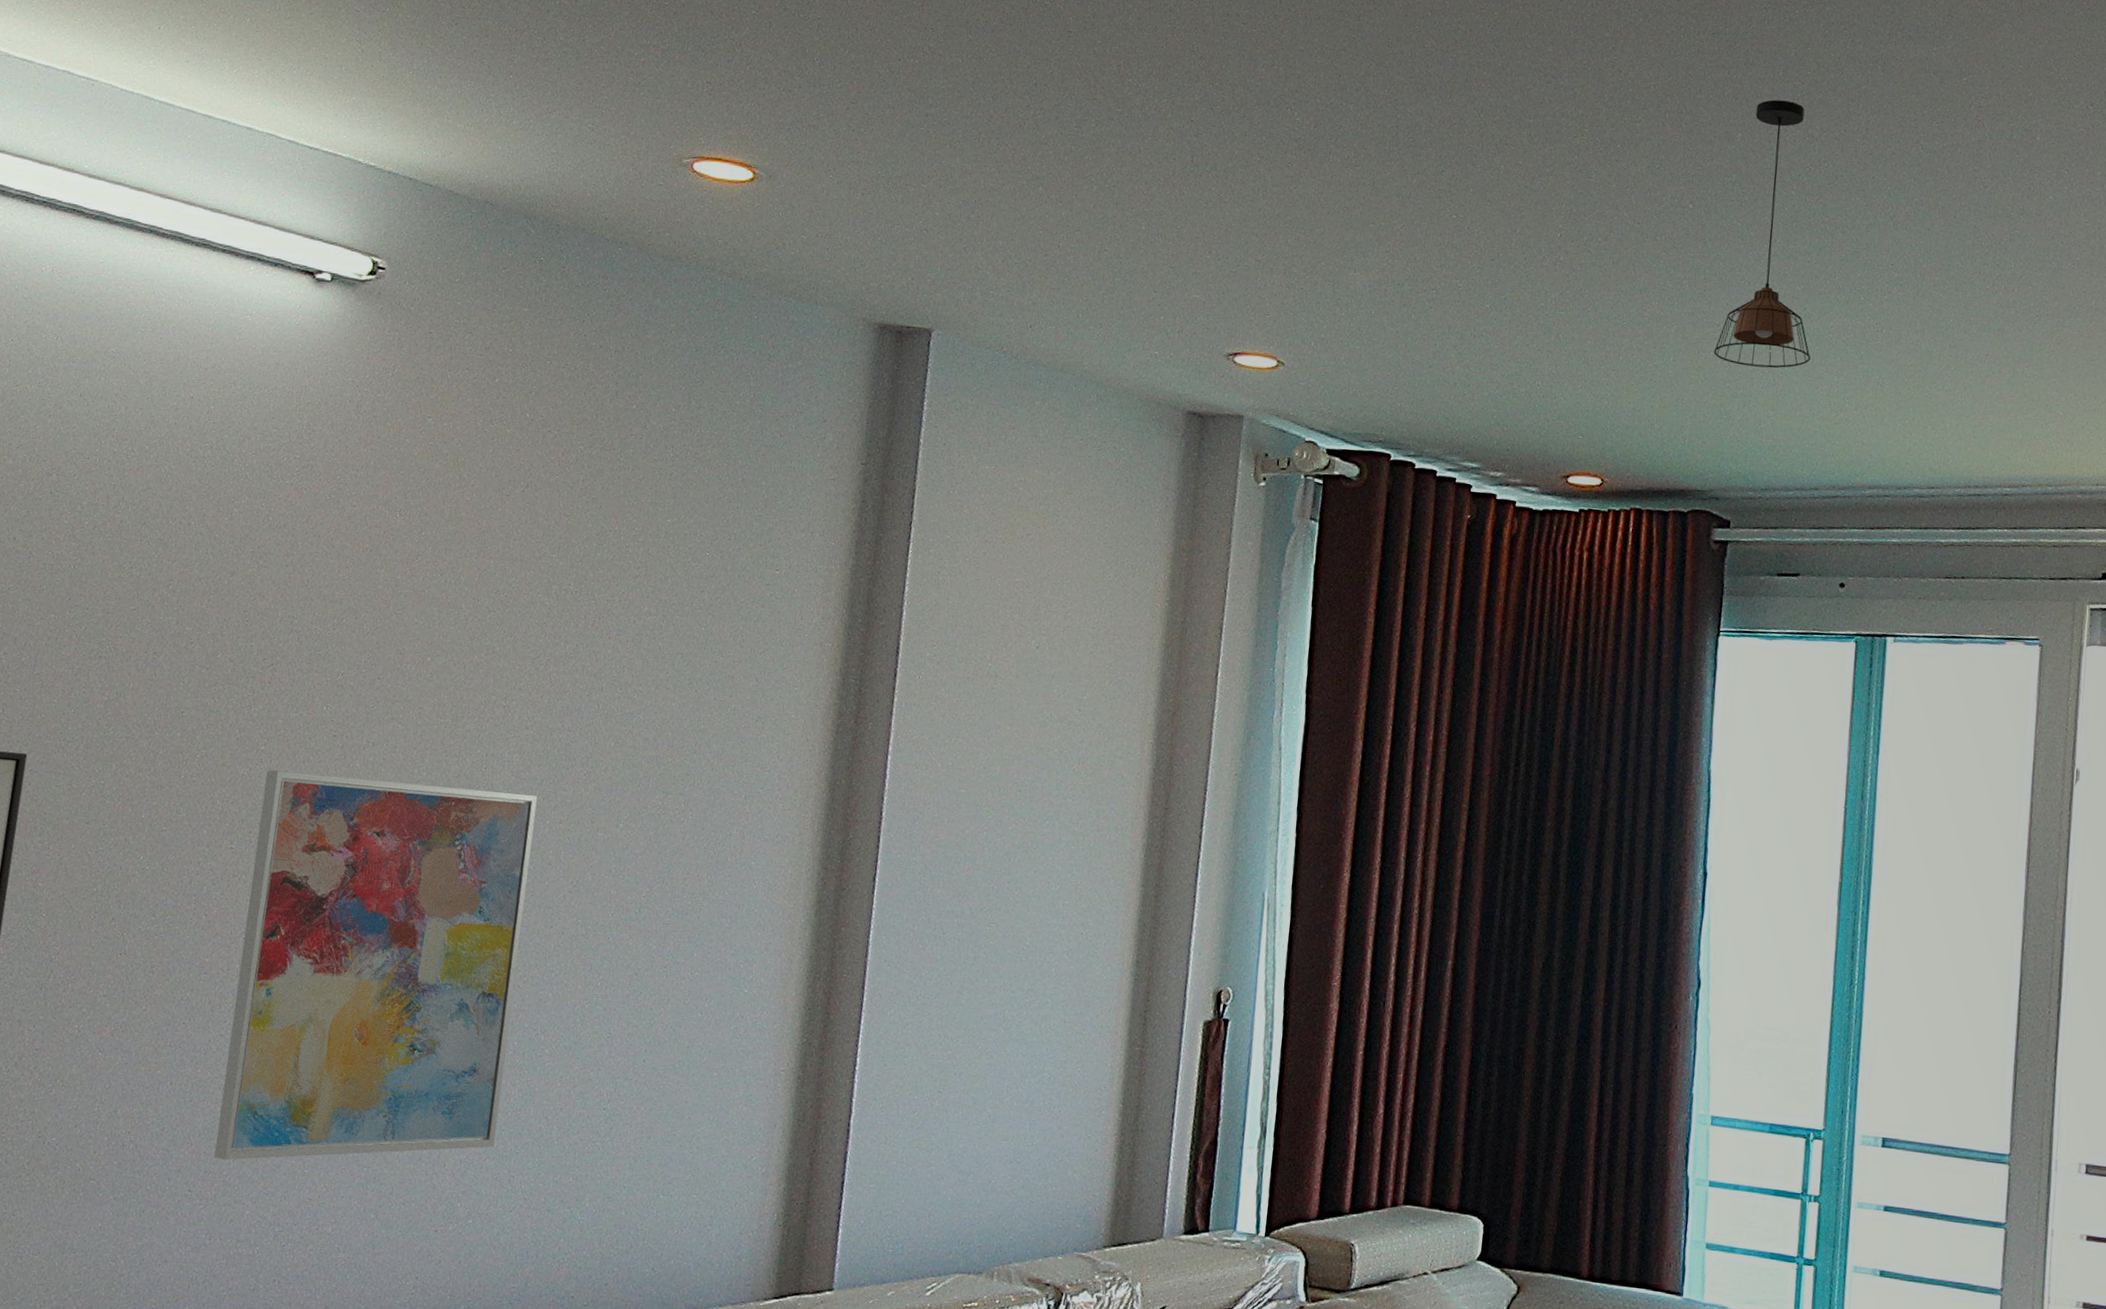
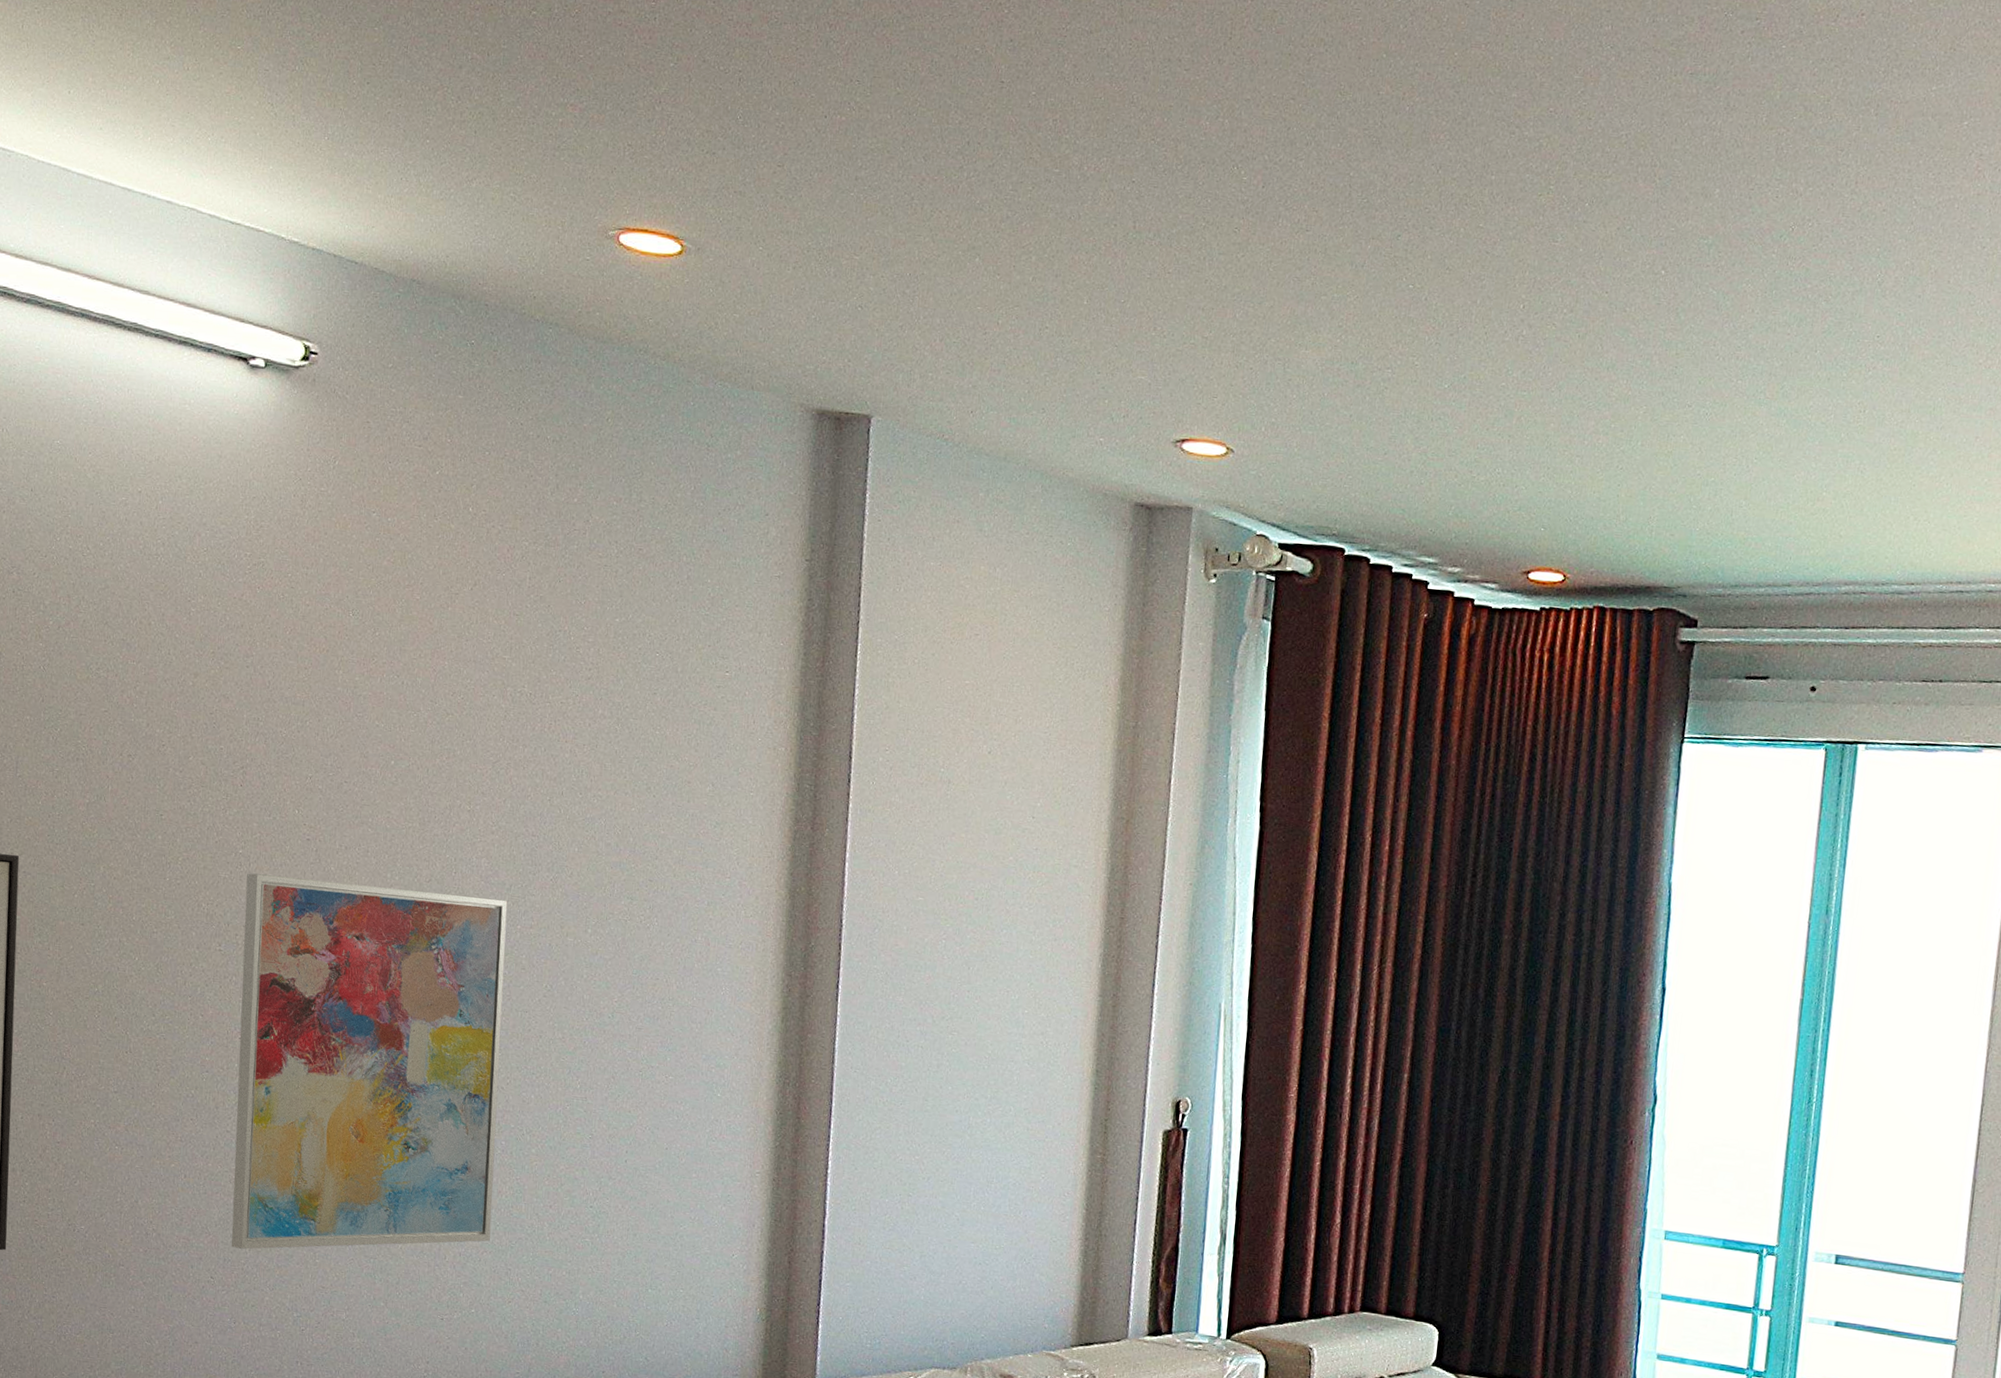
pendant light: present [1713,99,1812,369] -> none [1684,149,1789,454]

